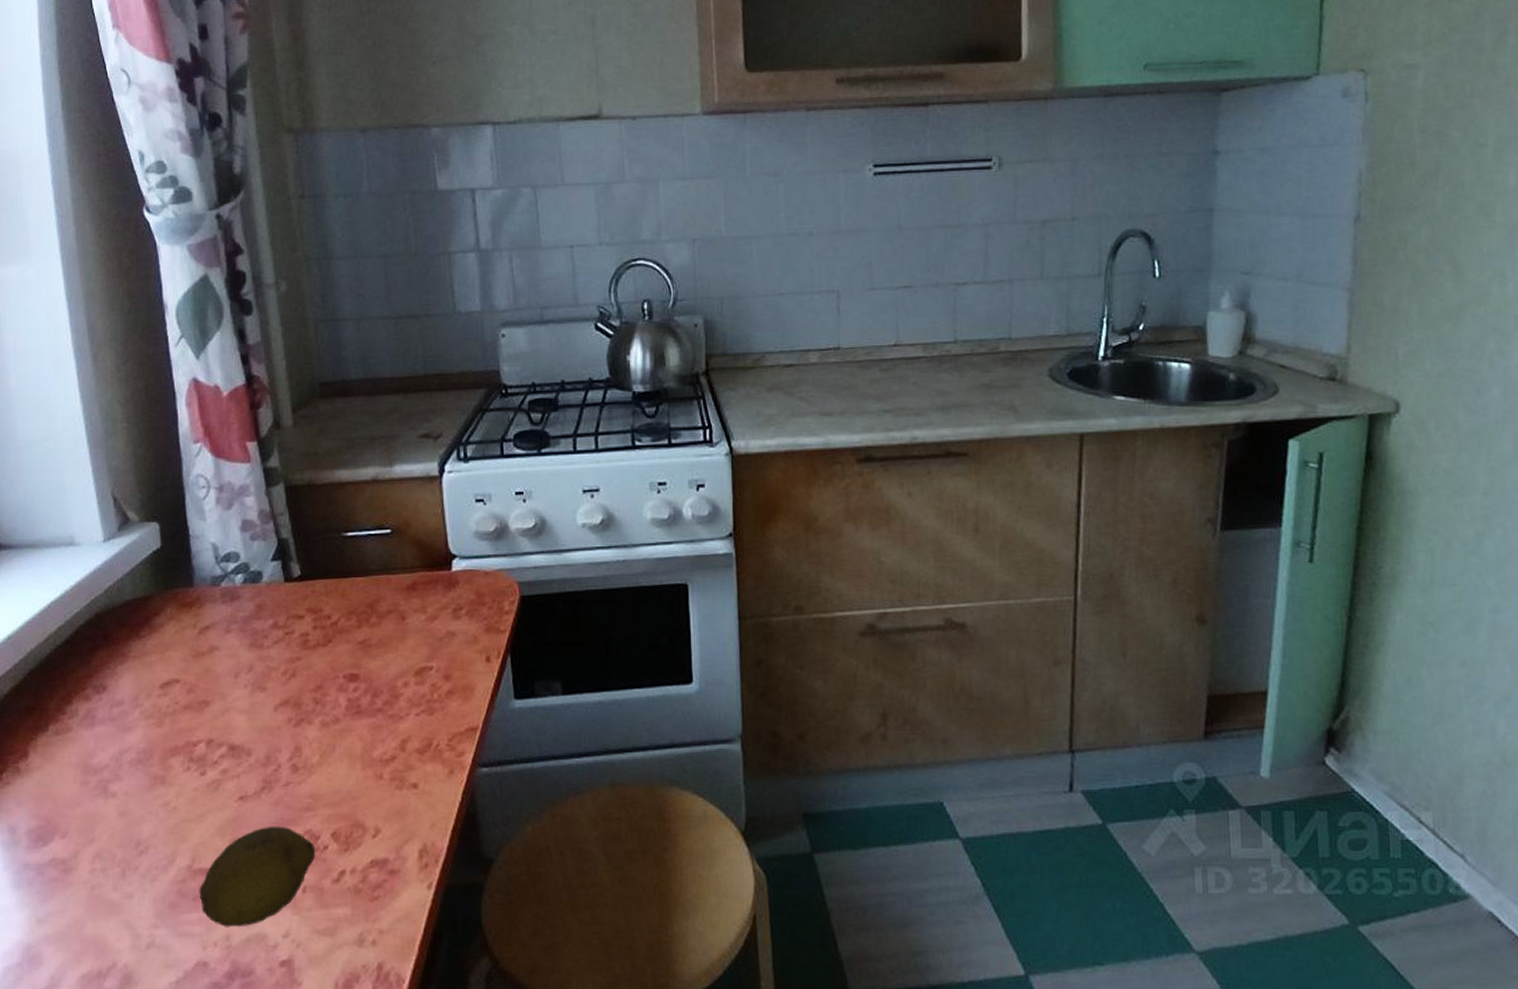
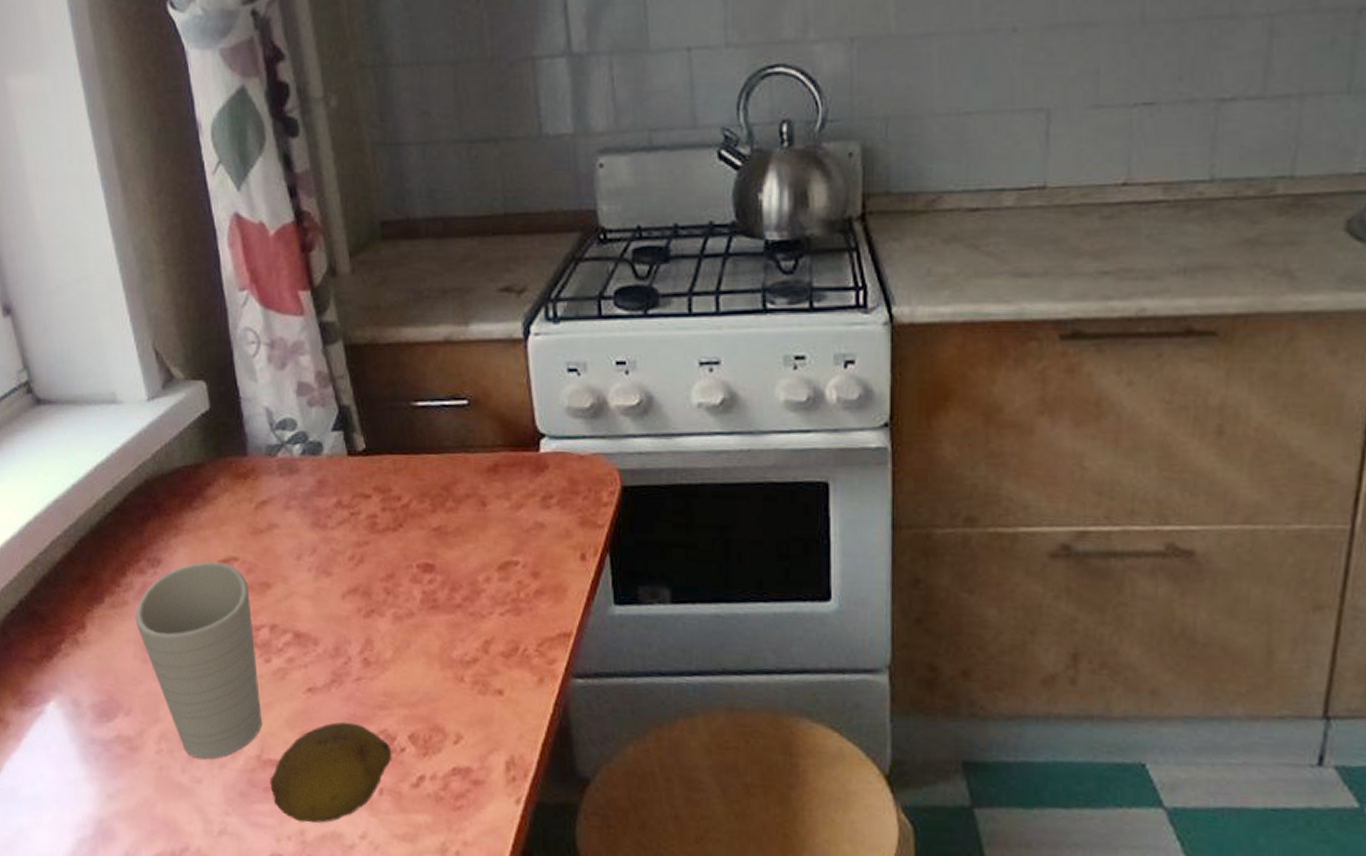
cup: none [77,685,194,874] -> present [134,561,262,759]

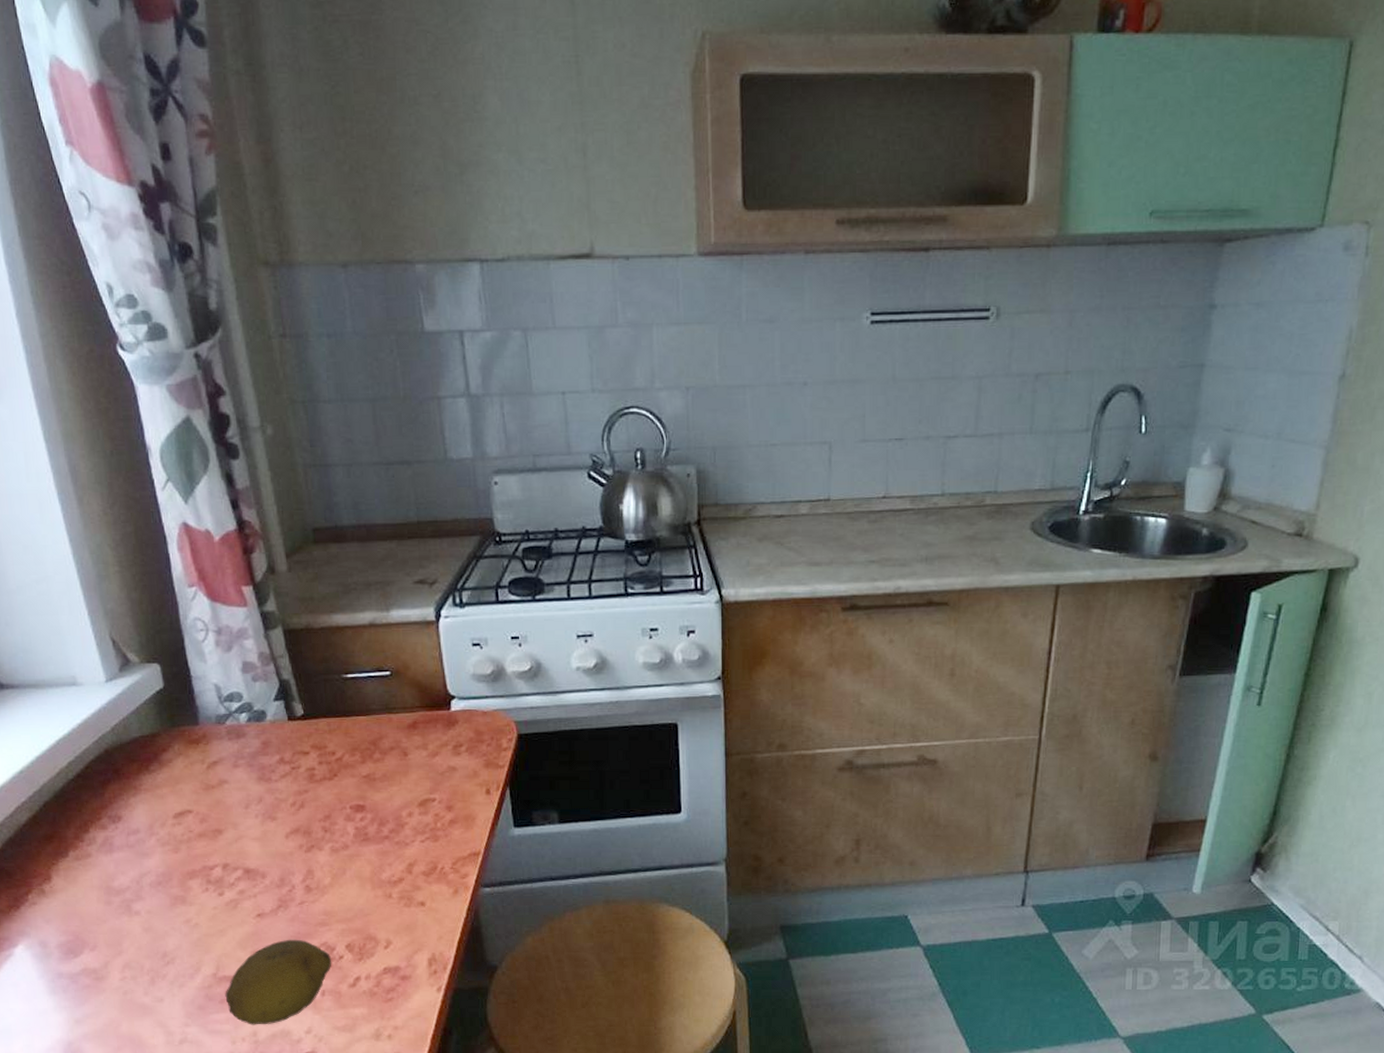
cup: present [134,561,262,759] -> none [97,815,217,981]

